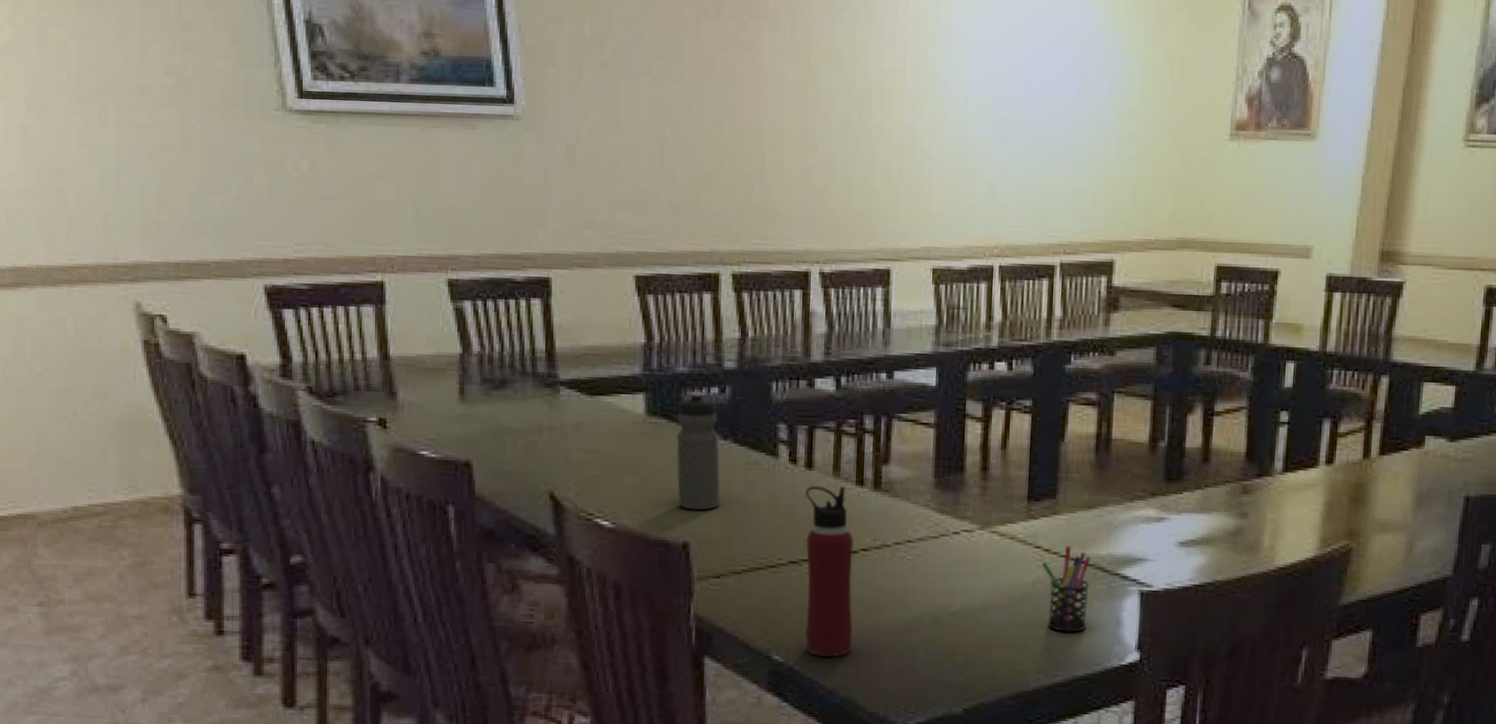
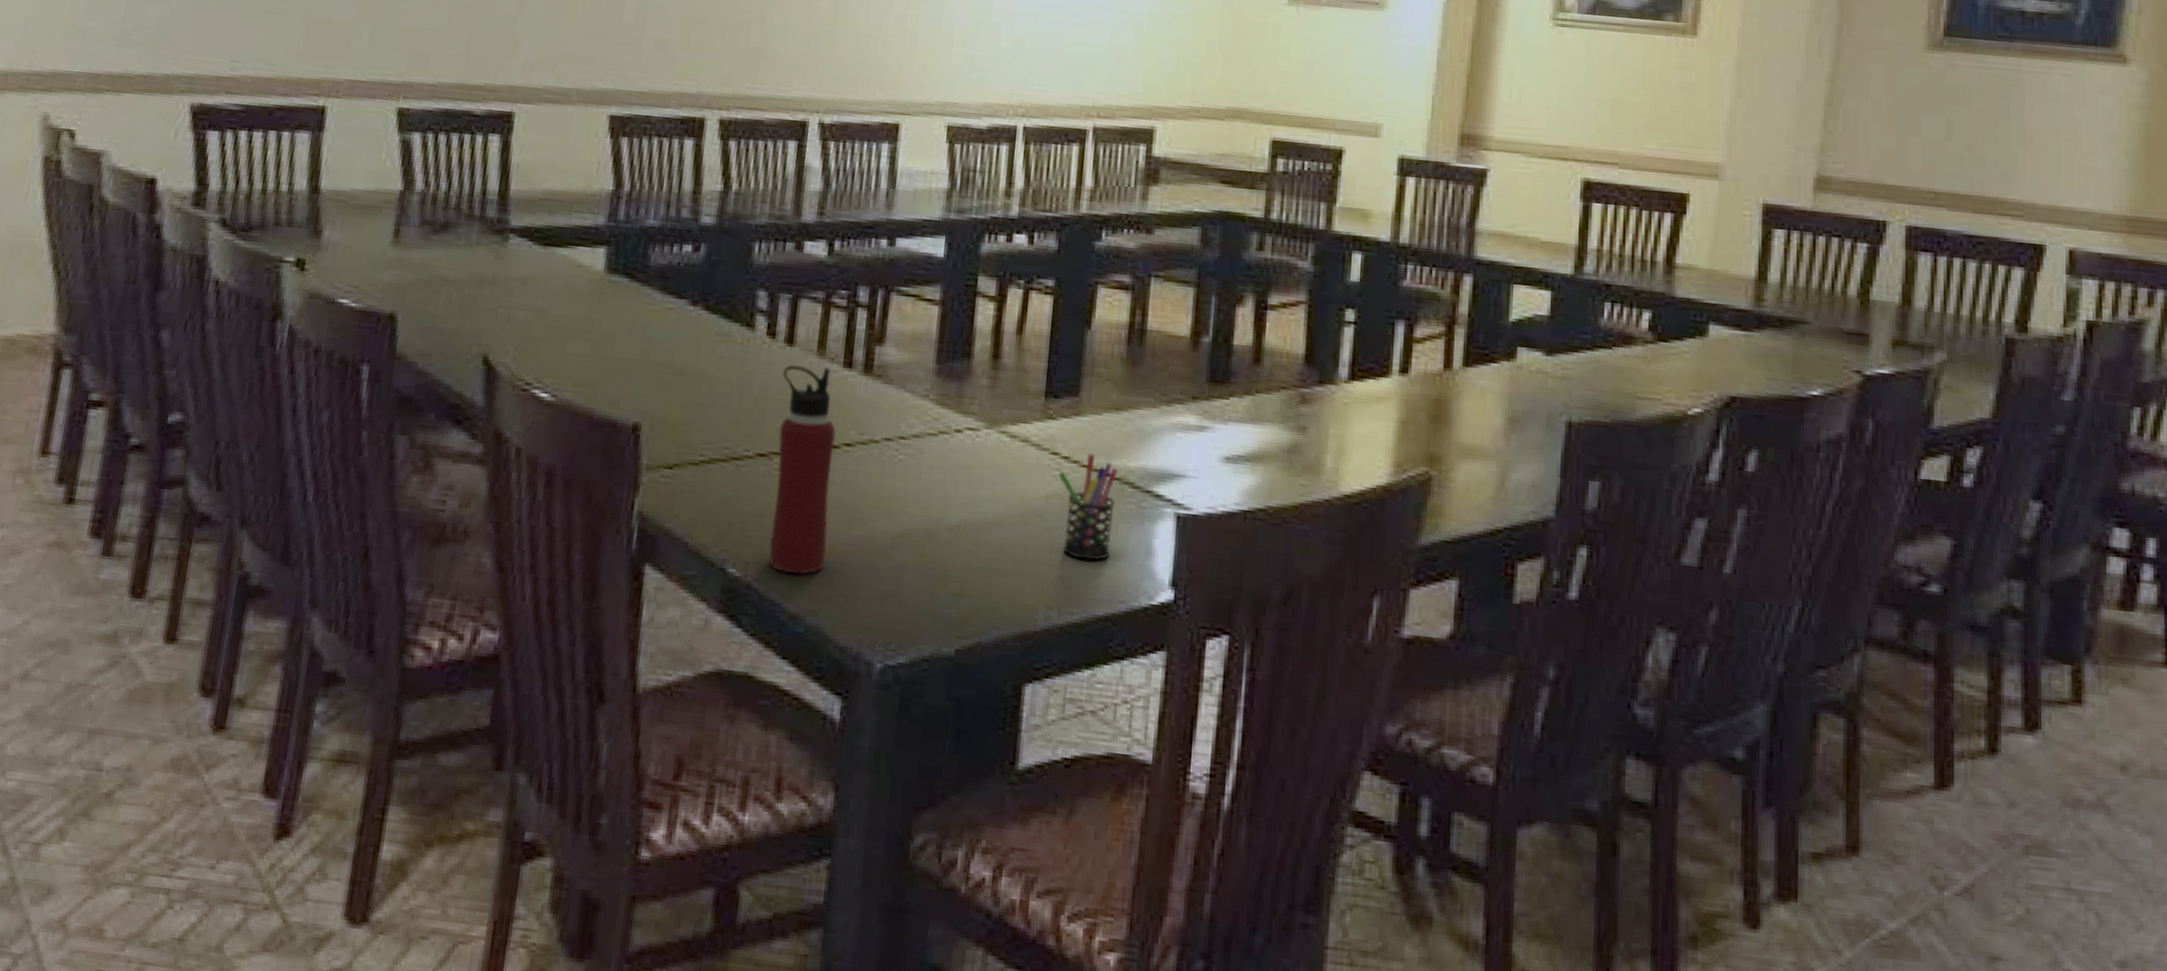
water bottle: present [676,391,721,510] -> none [632,248,689,387]

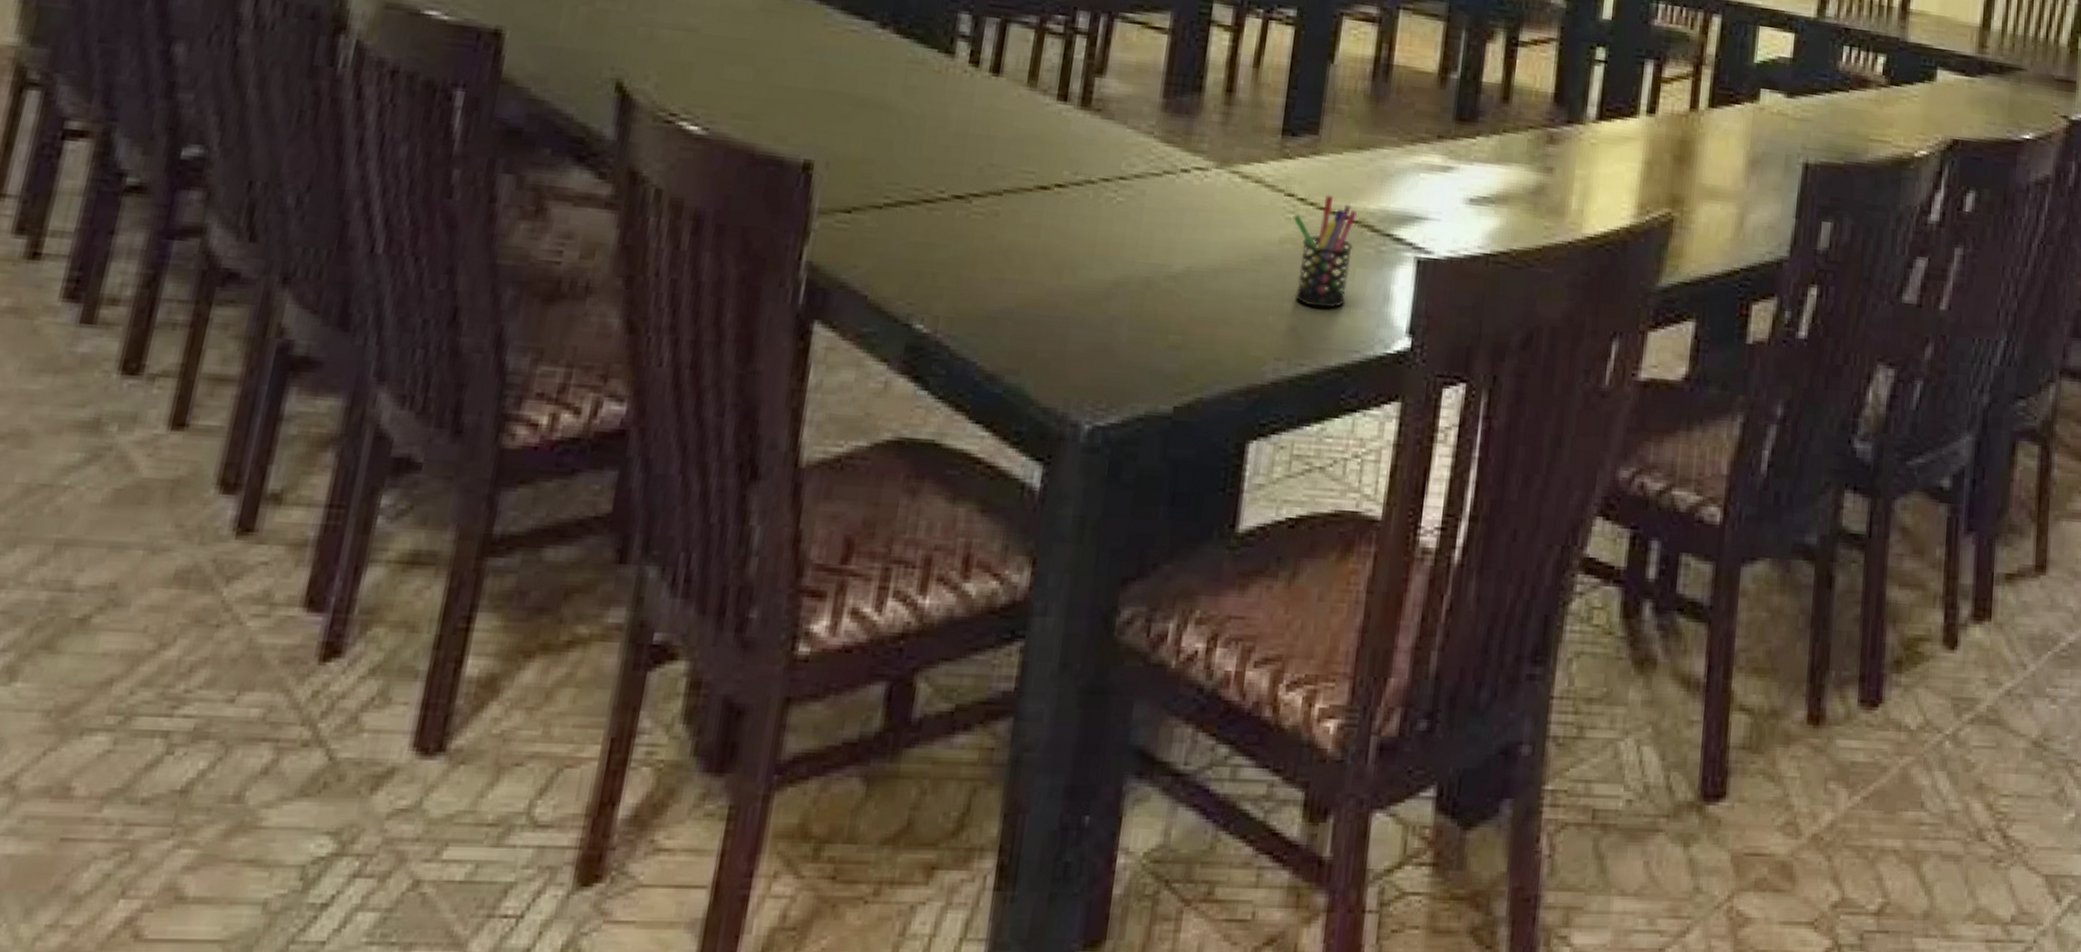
water bottle: present [769,364,837,575] -> none [964,96,1047,330]

